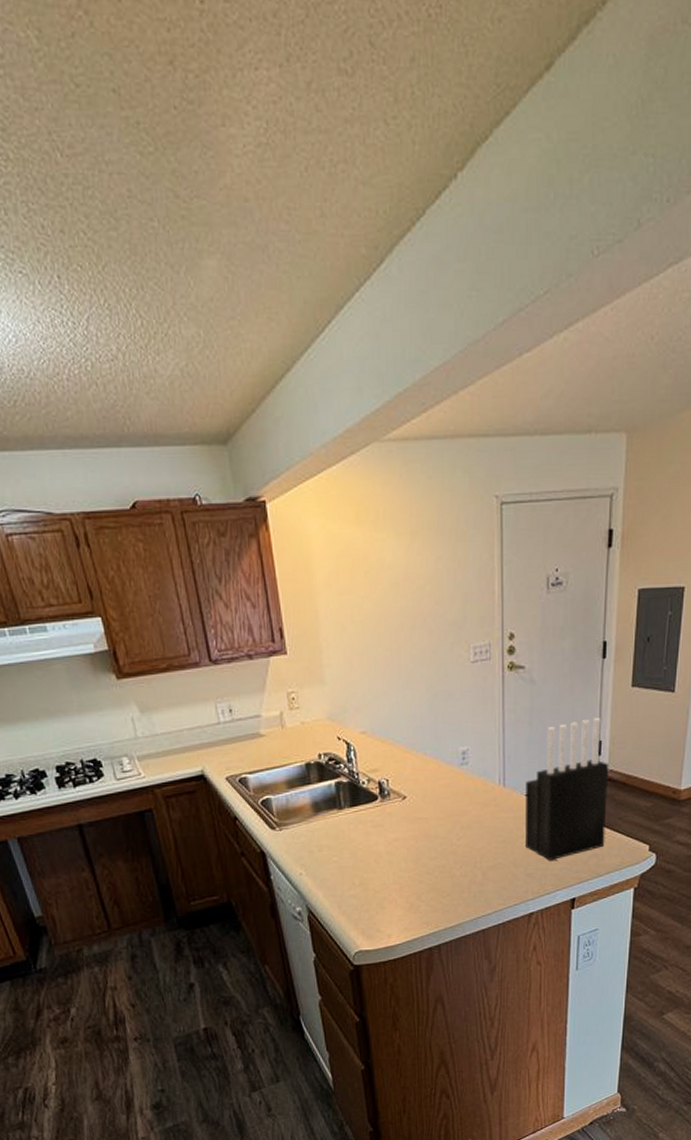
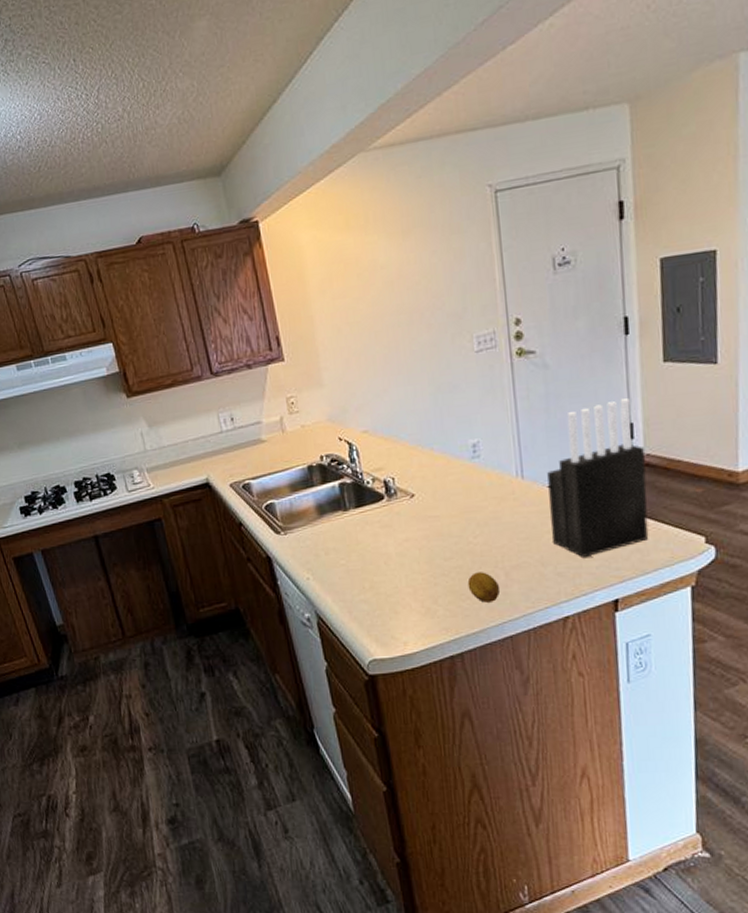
fruit: none [449,871,477,899] -> present [467,572,500,603]

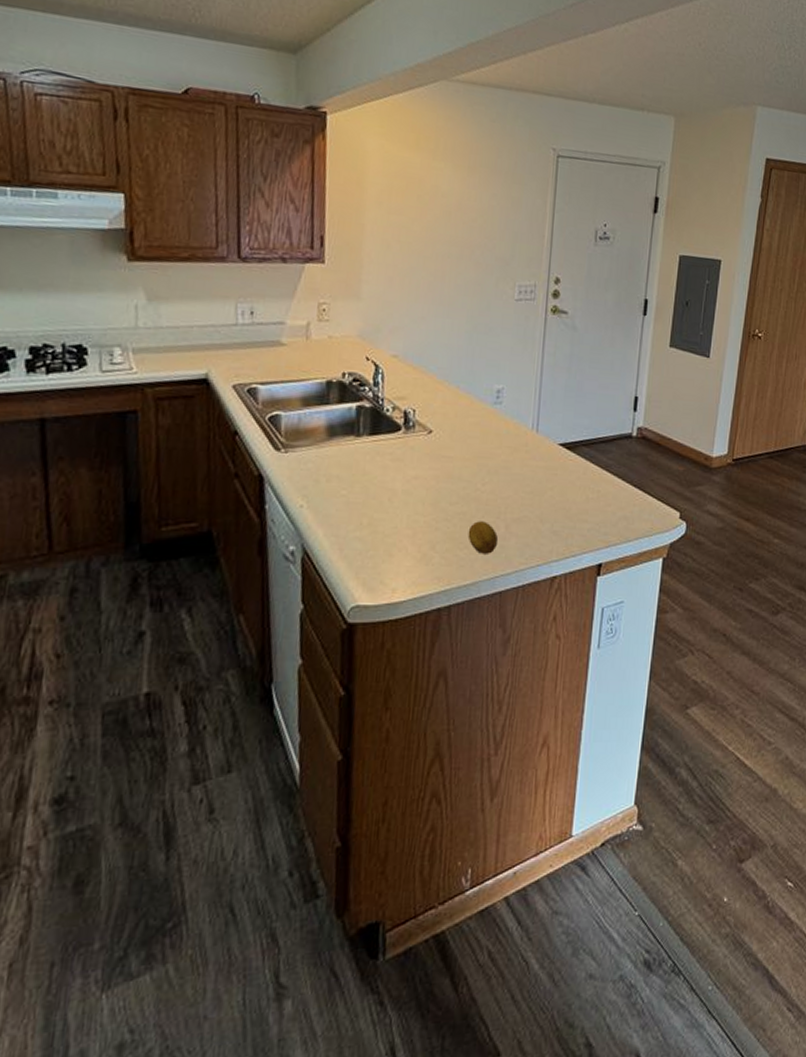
knife block: present [547,398,649,557] -> none [554,373,644,518]

